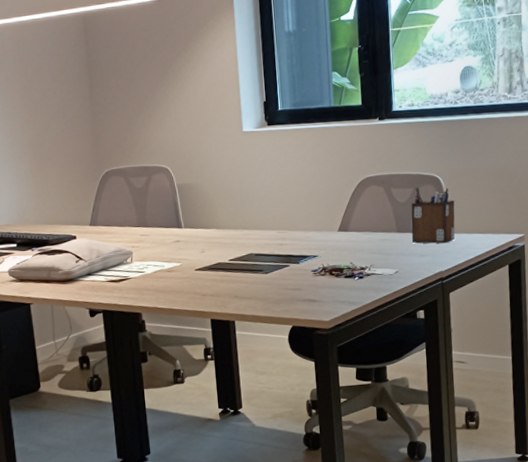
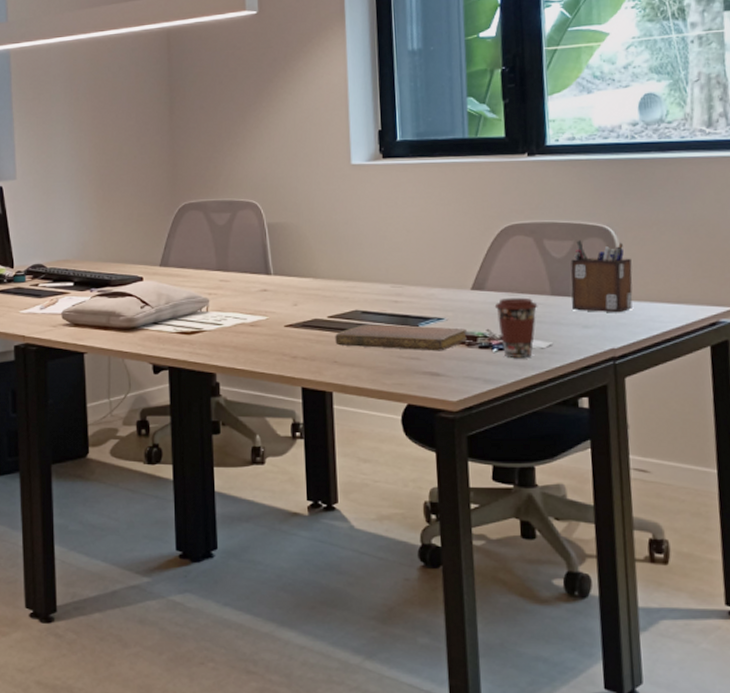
notebook: none [235,262,336,283] -> present [335,324,468,351]
coffee cup: none [355,235,388,284] -> present [494,297,538,357]

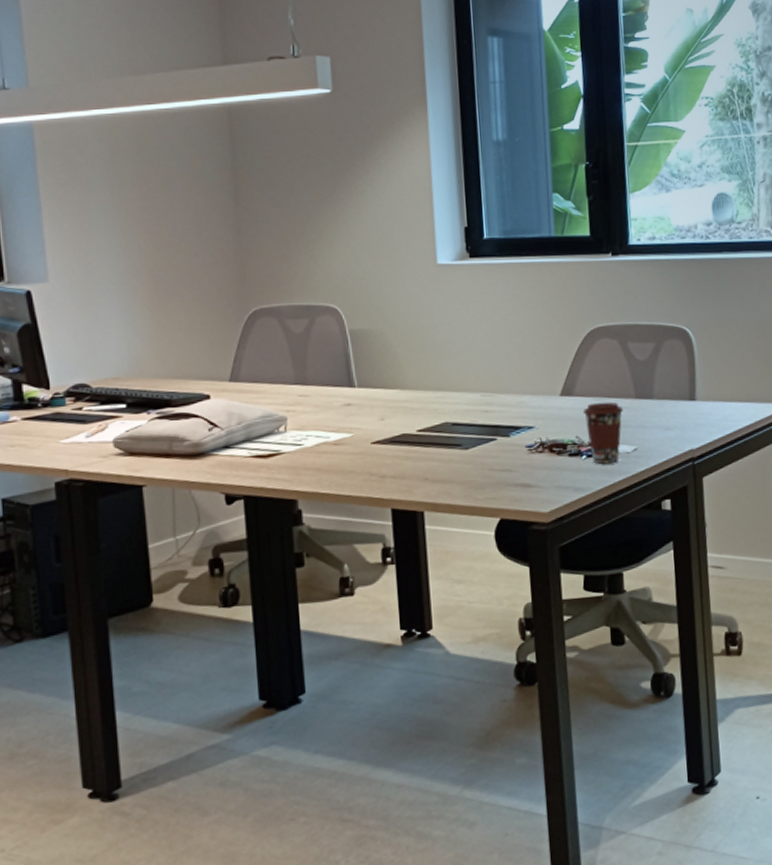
notebook: present [335,324,468,351] -> none [425,436,558,462]
desk organizer: present [571,239,633,313] -> none [653,341,709,414]

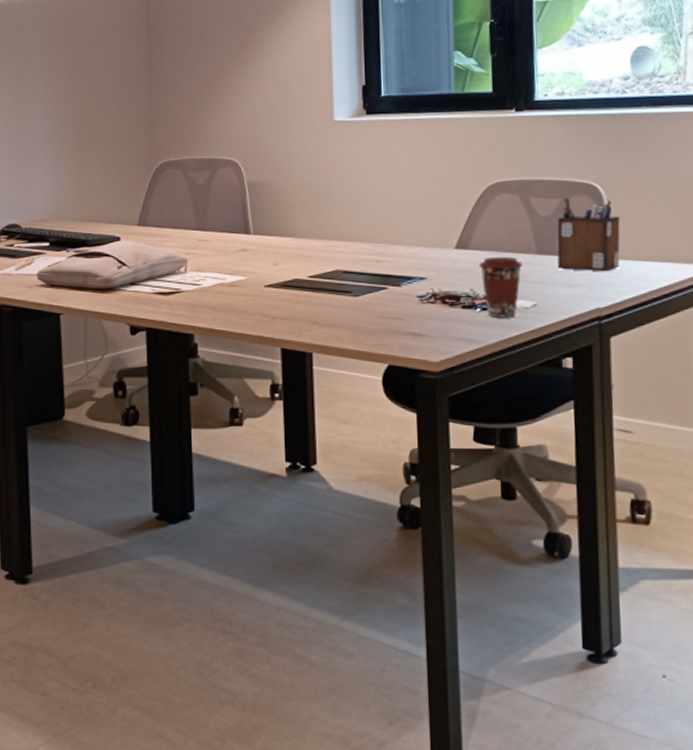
desk organizer: none [653,341,709,414] -> present [557,197,620,272]

